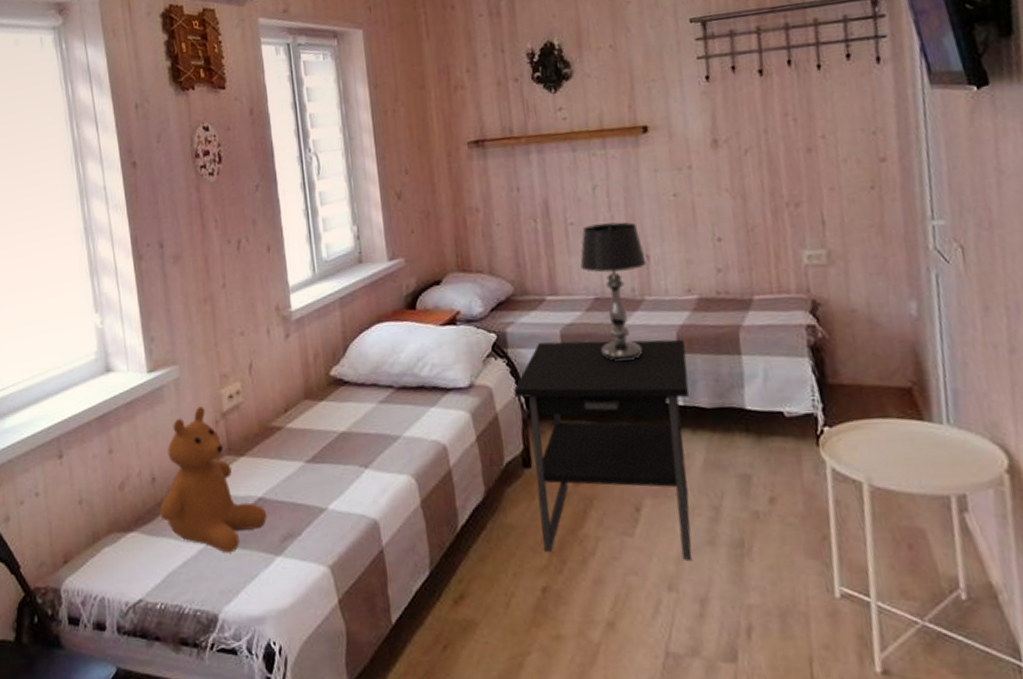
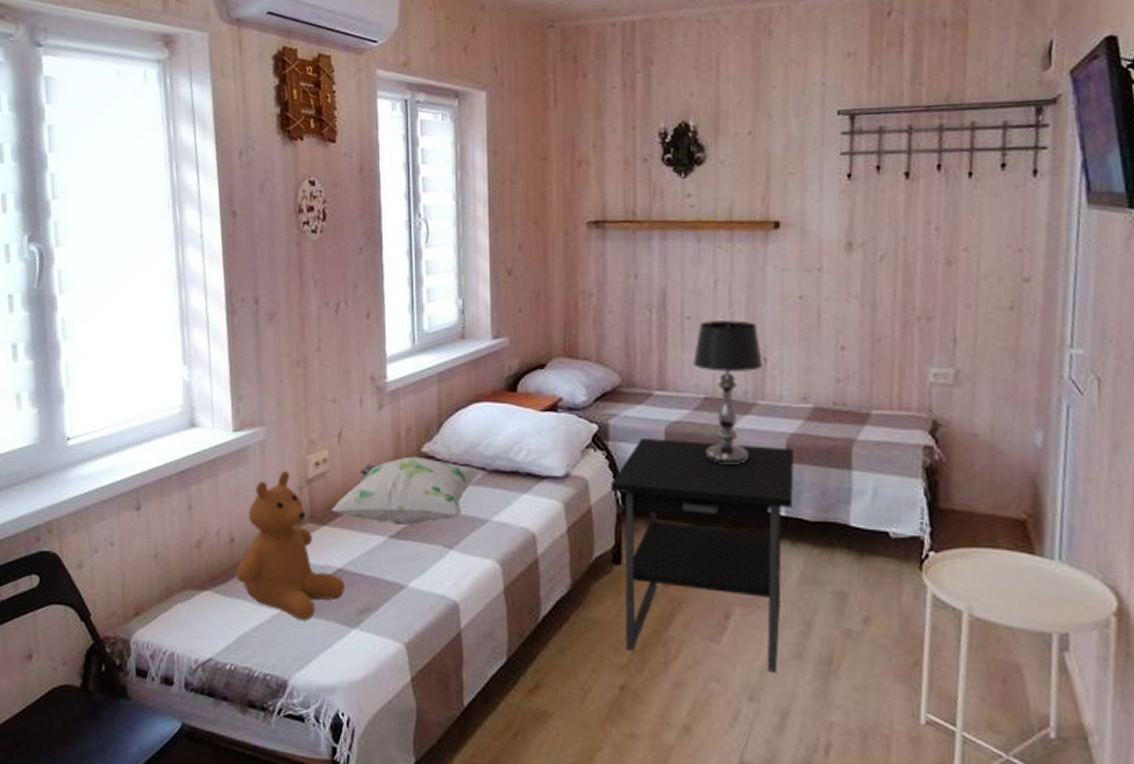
decorative pillow: none [248,380,391,450] -> present [331,456,483,526]

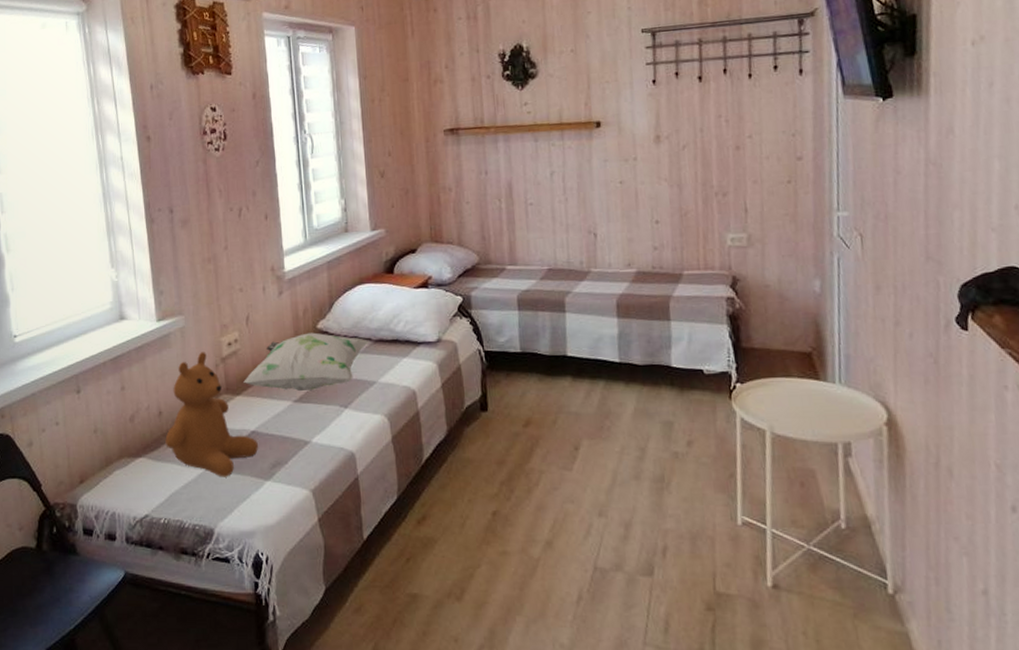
nightstand: present [611,437,795,672] -> none [475,304,625,491]
table lamp: present [693,320,763,466] -> none [537,204,594,324]

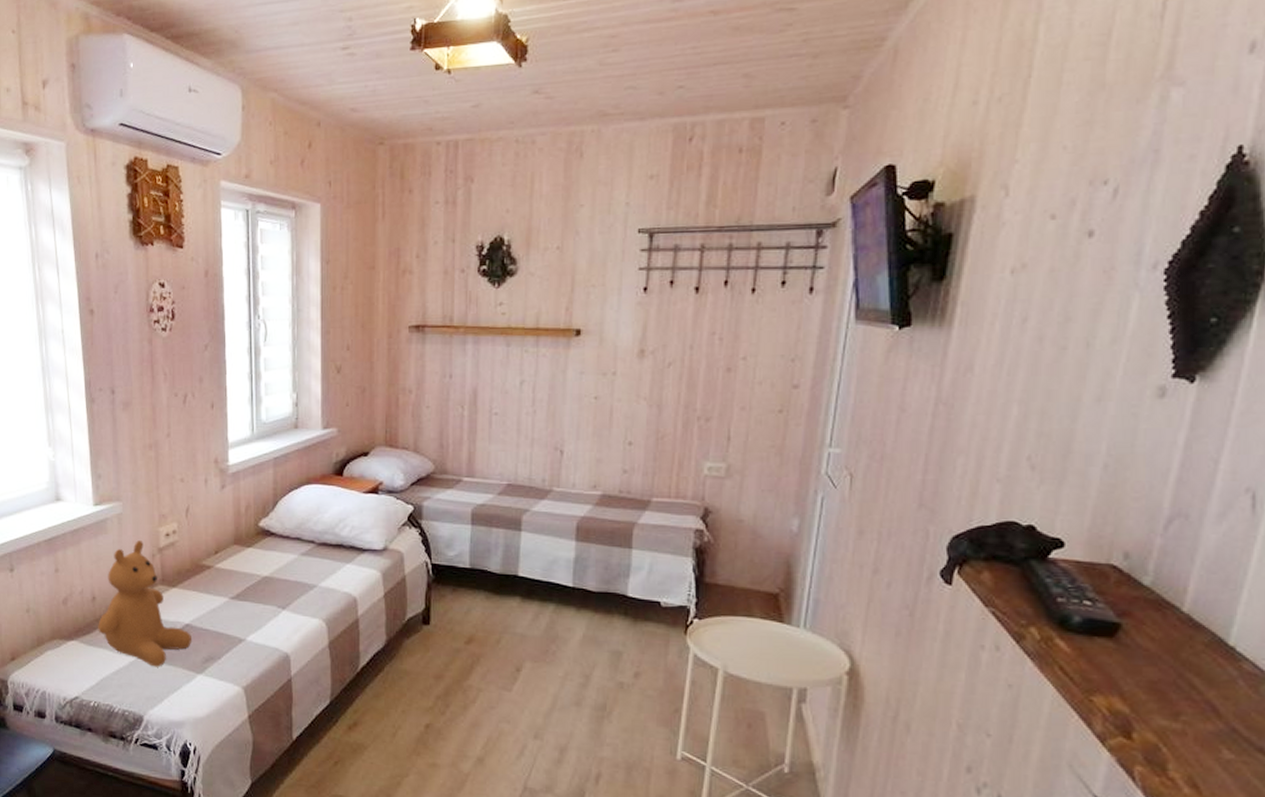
decorative pillow: present [243,332,369,392] -> none [180,530,312,589]

